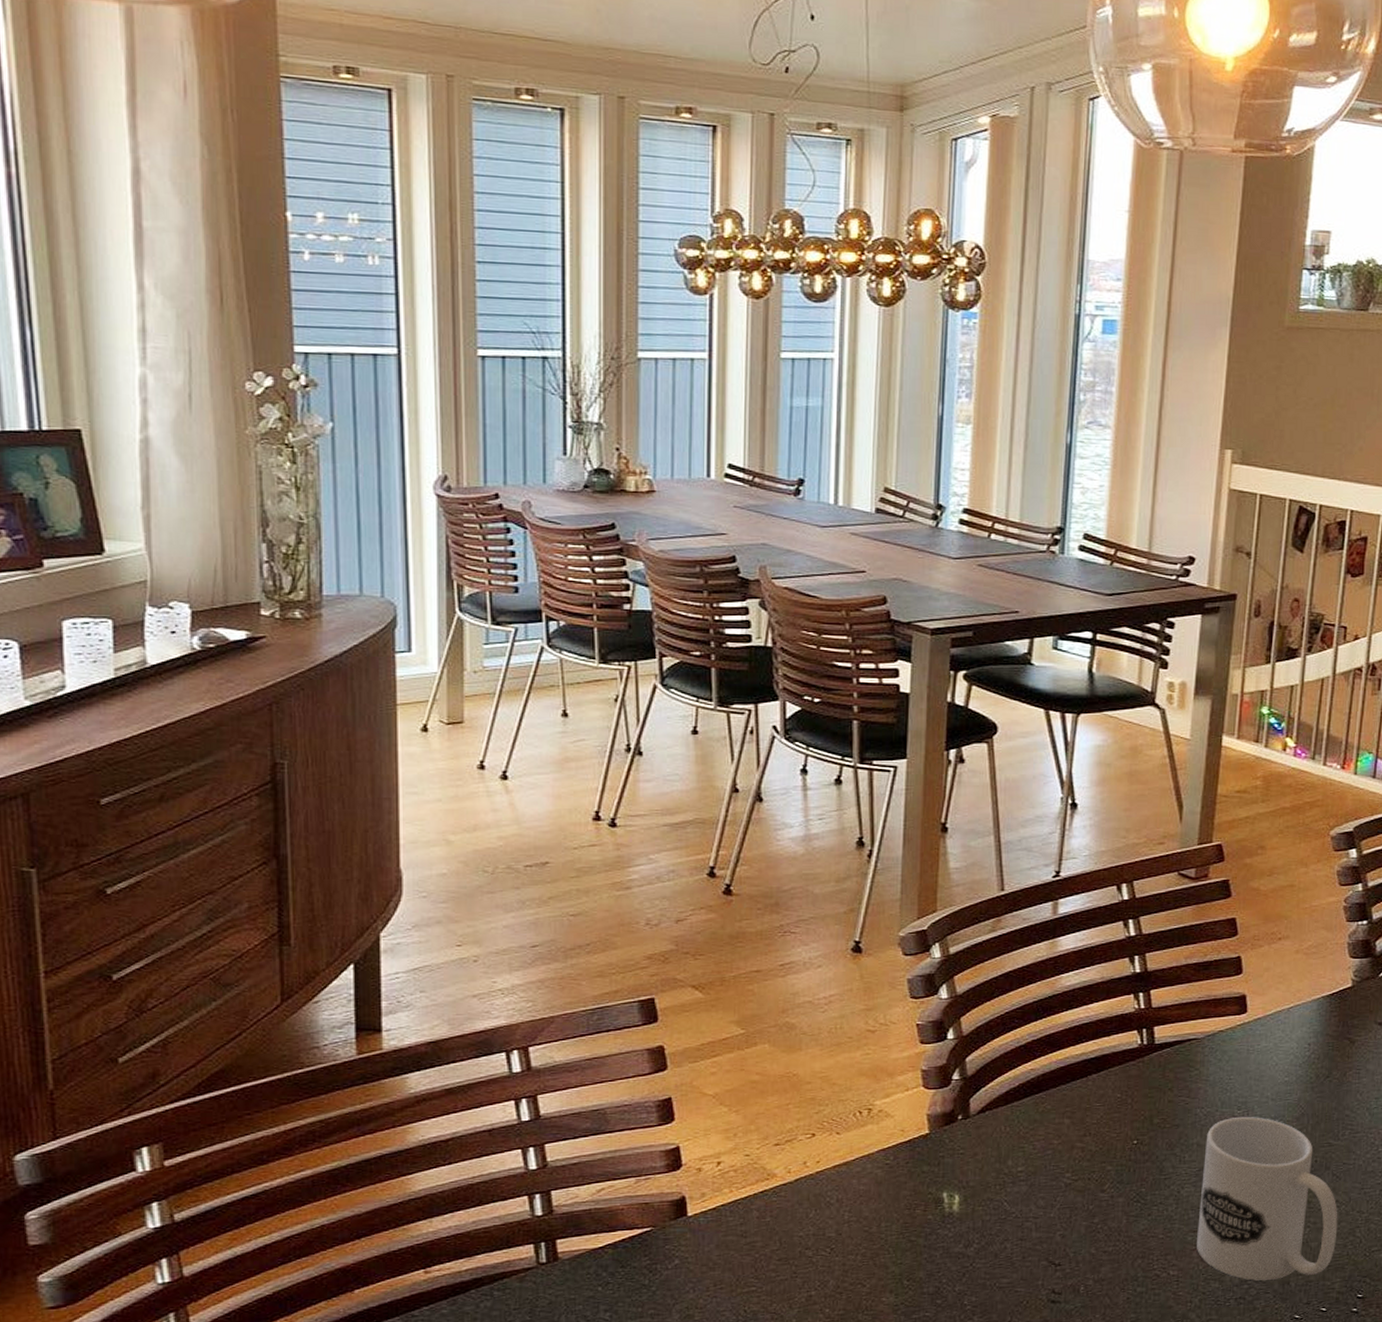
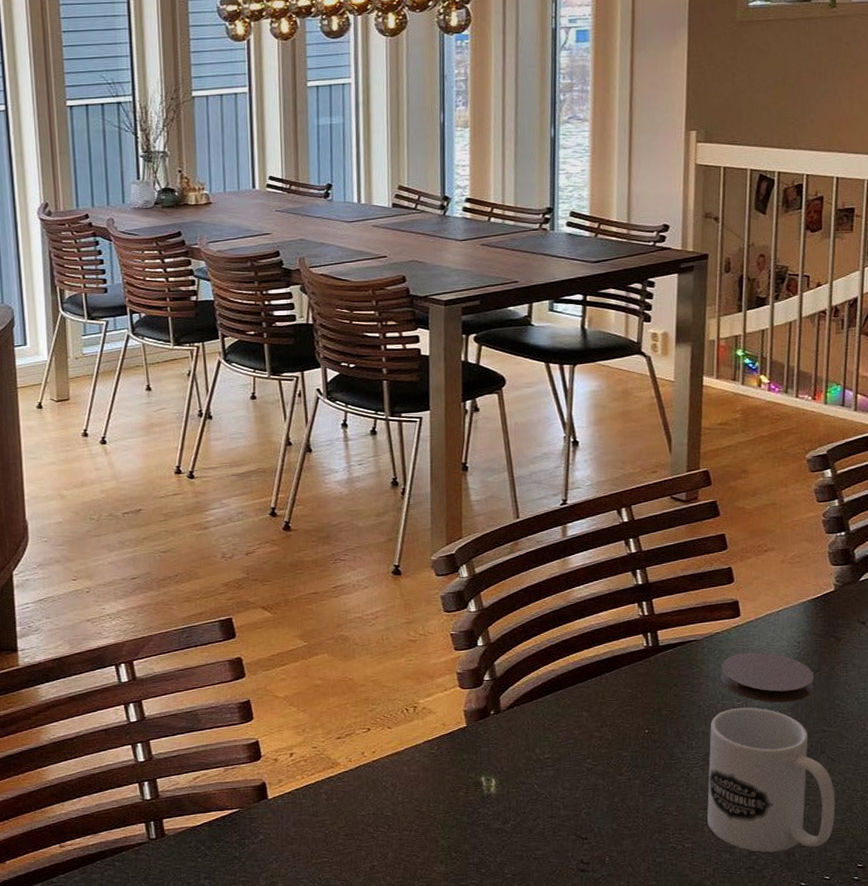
coaster: none [1221,1054,1324,1112] -> present [721,652,814,703]

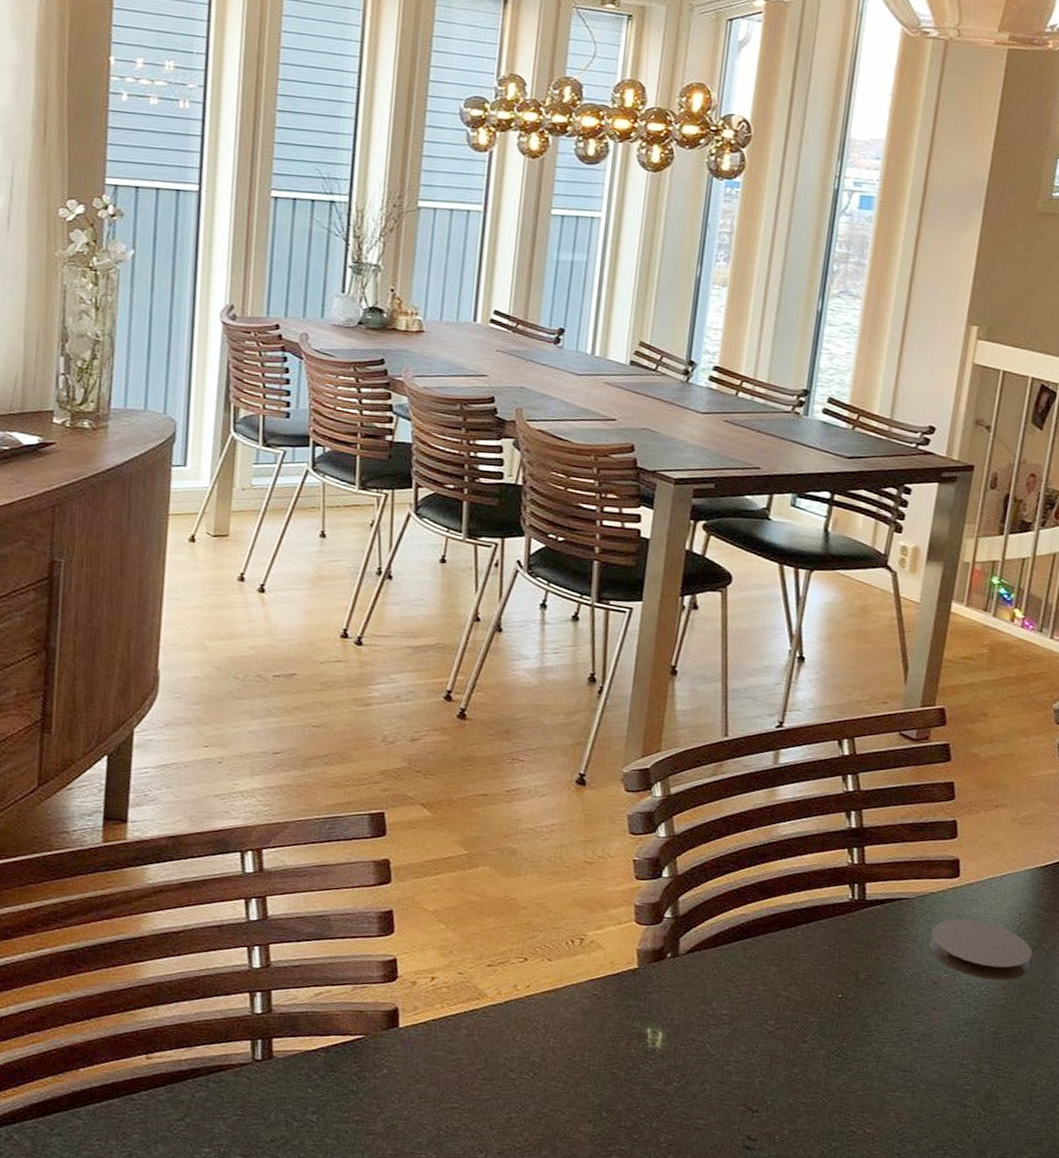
mug: present [707,707,836,852] -> none [894,980,1039,1148]

